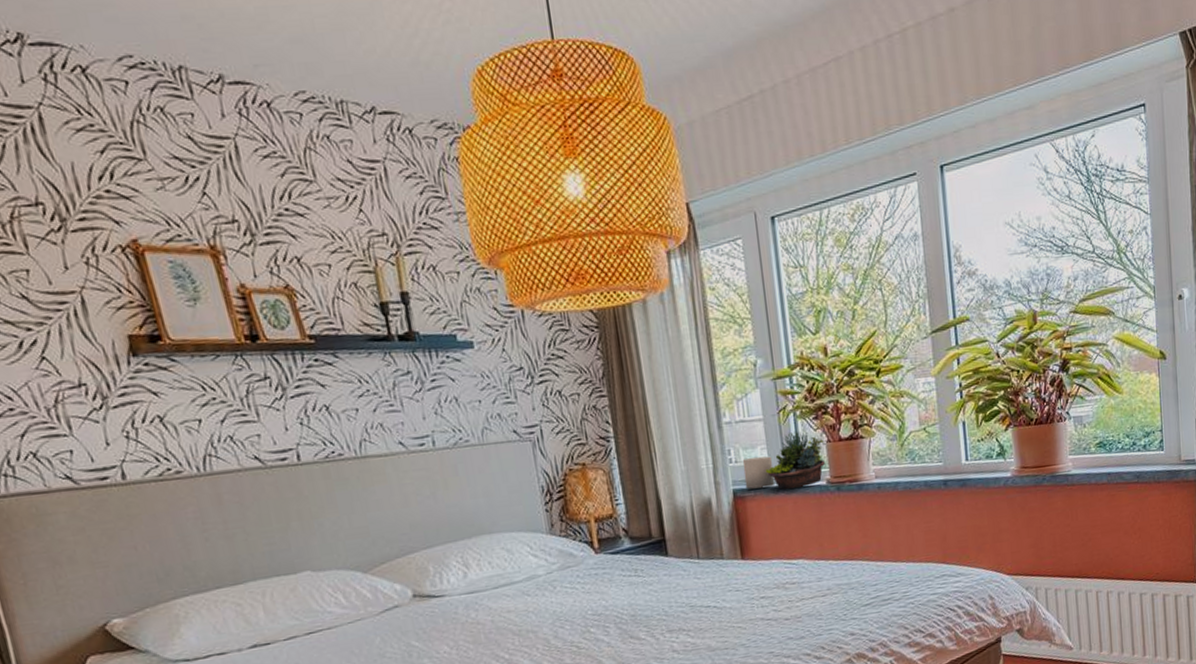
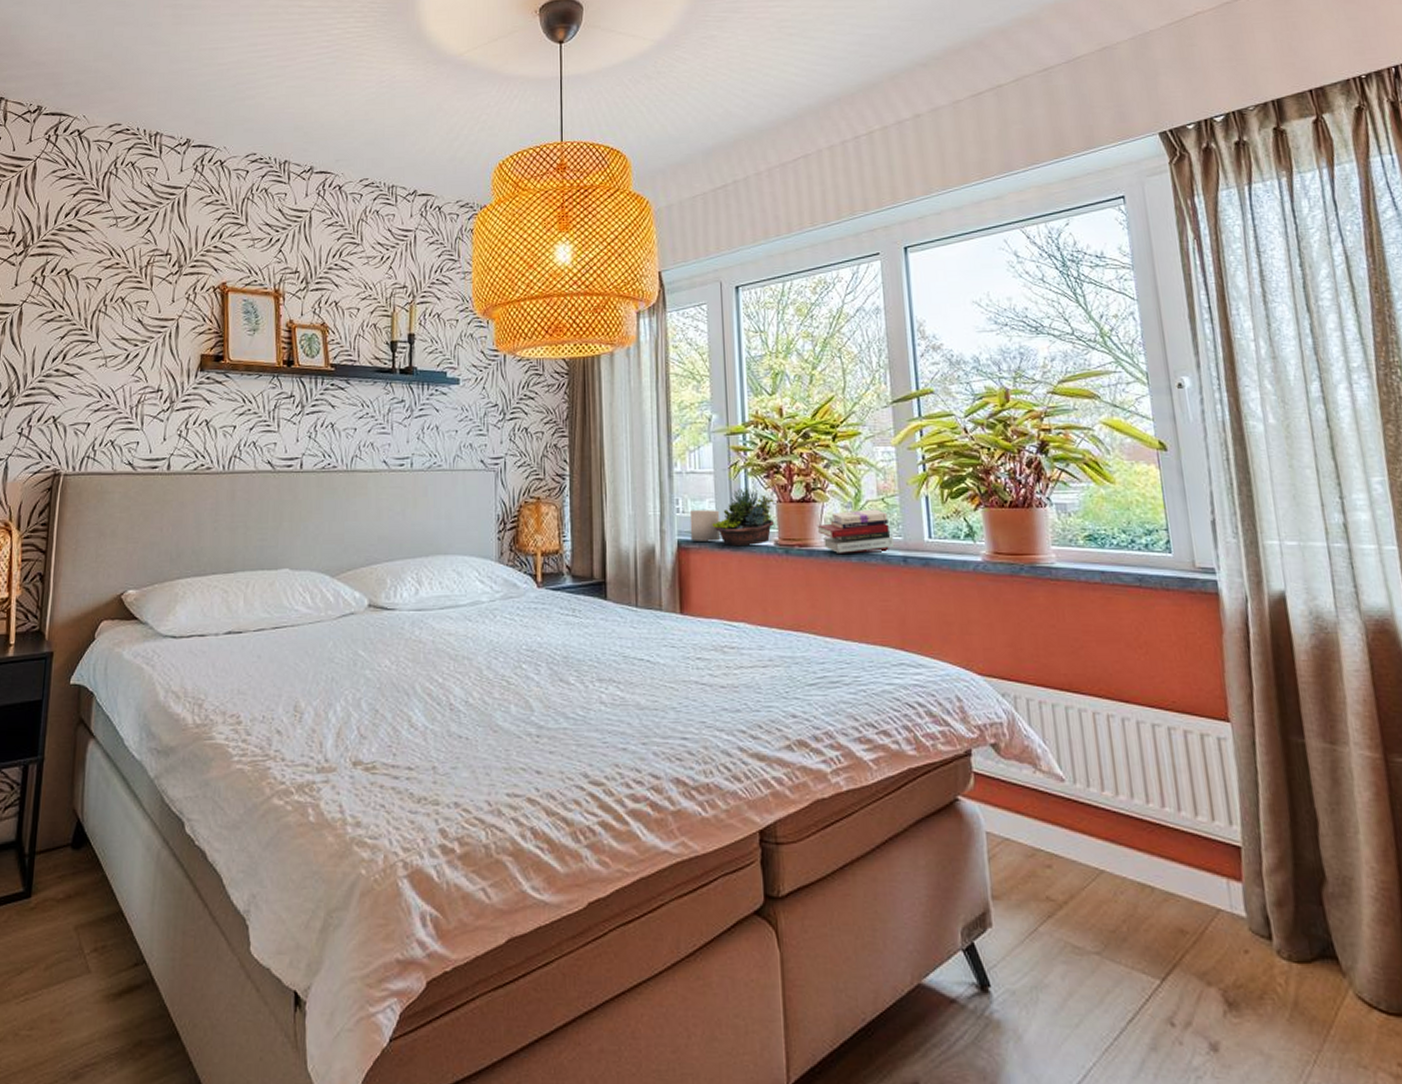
books: none [865,439,936,486] -> present [817,509,895,555]

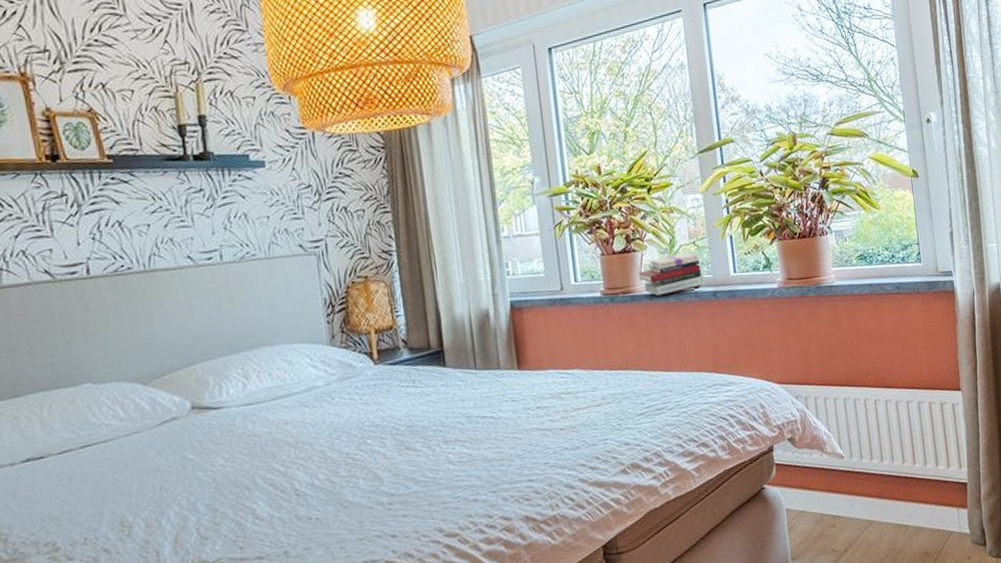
candle: present [689,510,720,541] -> none [519,269,550,301]
succulent planter: present [712,487,775,547] -> none [541,245,600,301]

